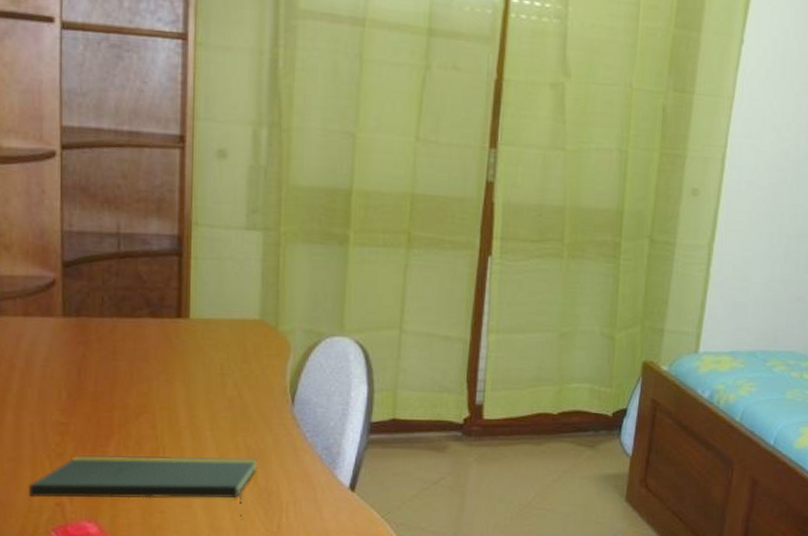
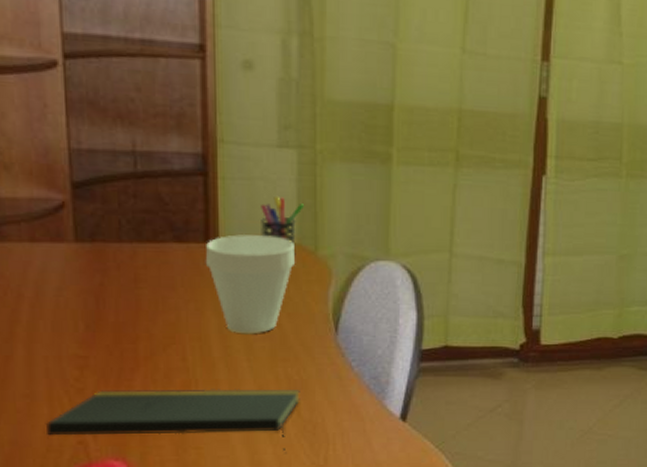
cup: none [176,311,257,404] -> present [205,234,295,333]
pen holder: none [228,274,268,332] -> present [261,195,305,256]

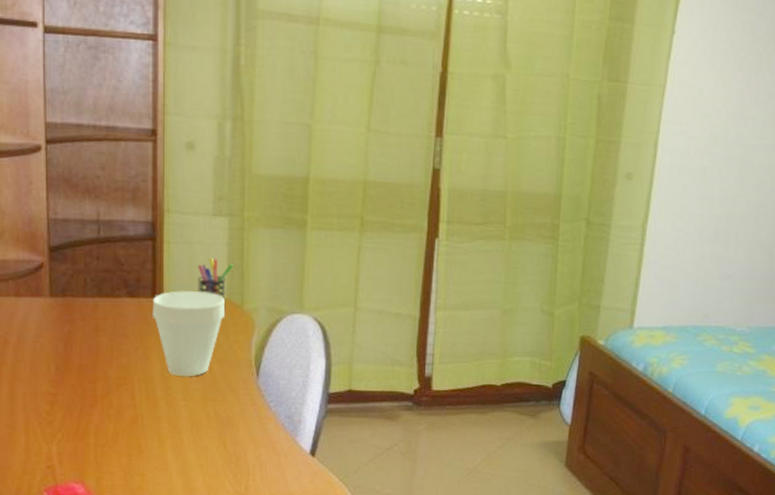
notepad: present [45,389,300,453] -> none [22,423,227,482]

